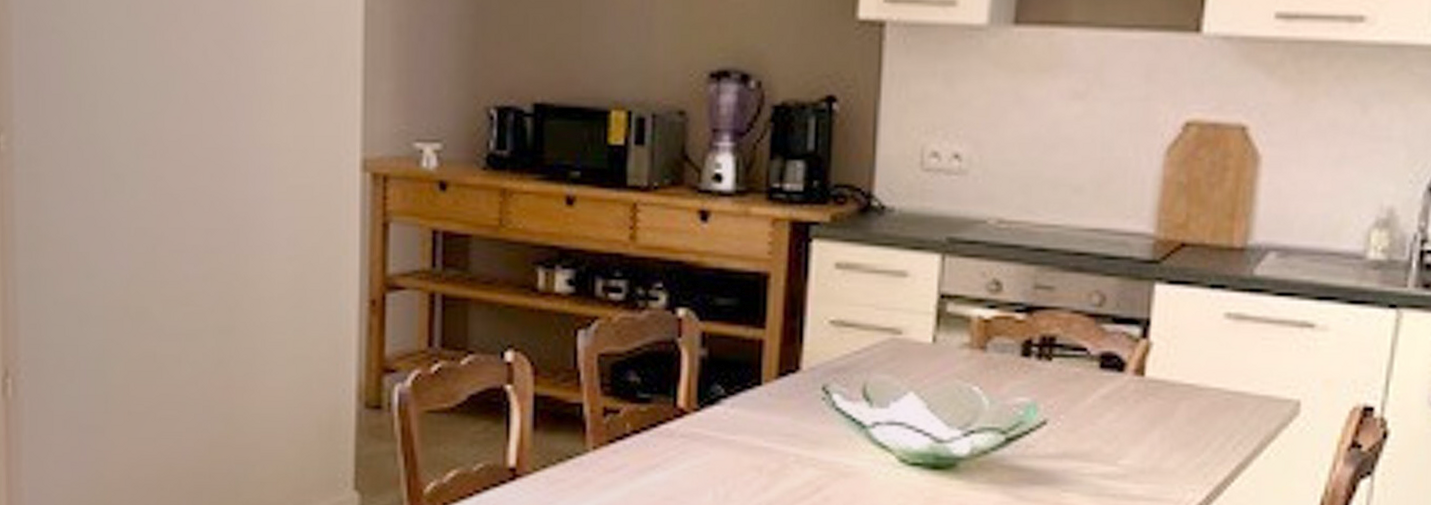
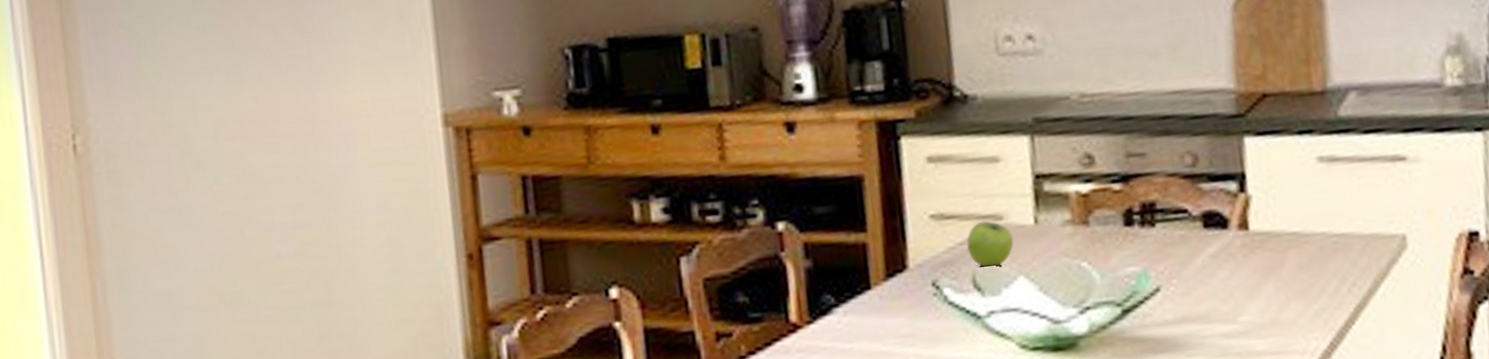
fruit: none [862,333,909,379] -> present [966,221,1014,267]

